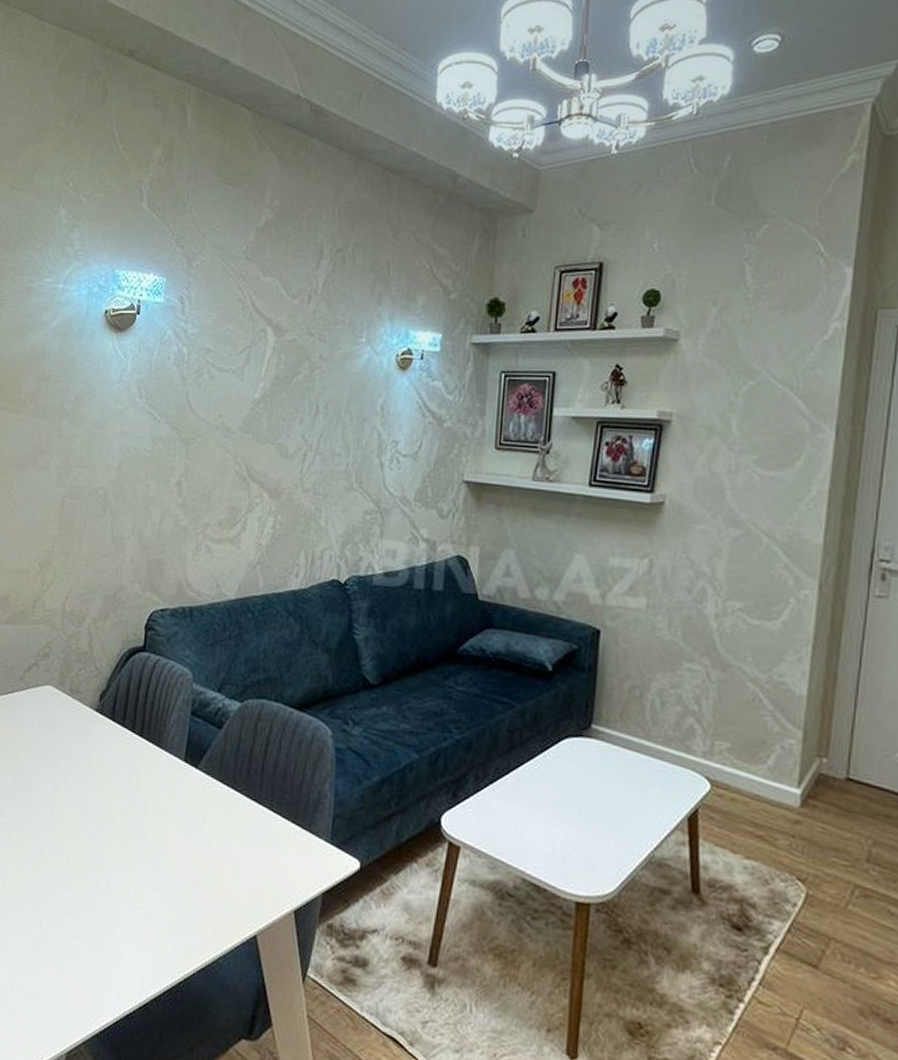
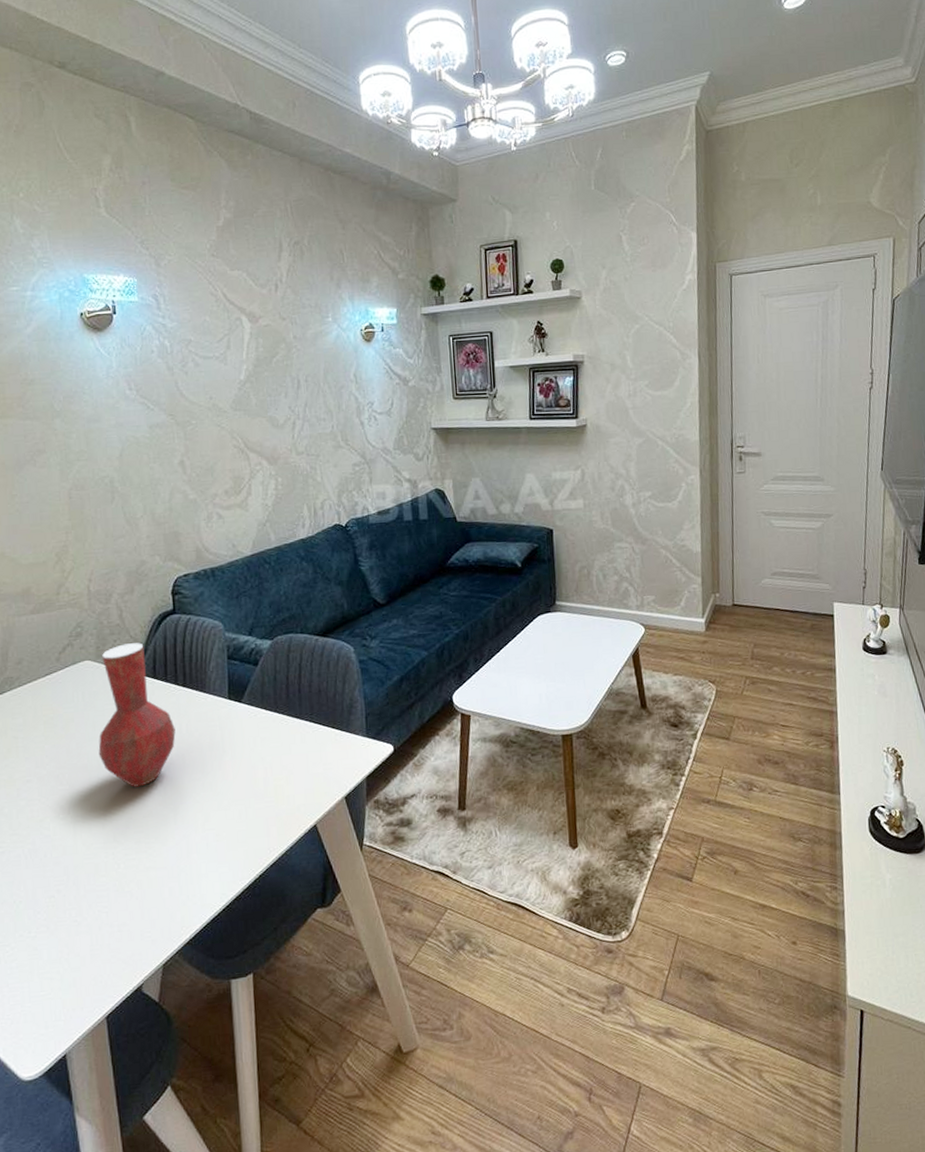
vase: none [43,674,124,840] -> present [98,643,176,787]

